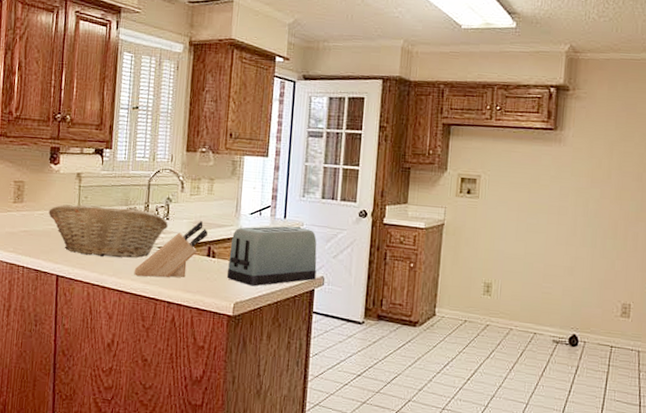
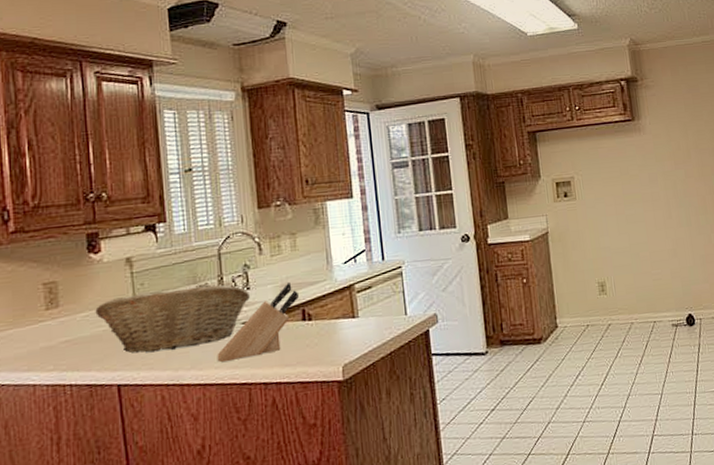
toaster: present [226,226,317,287] -> none [327,265,428,343]

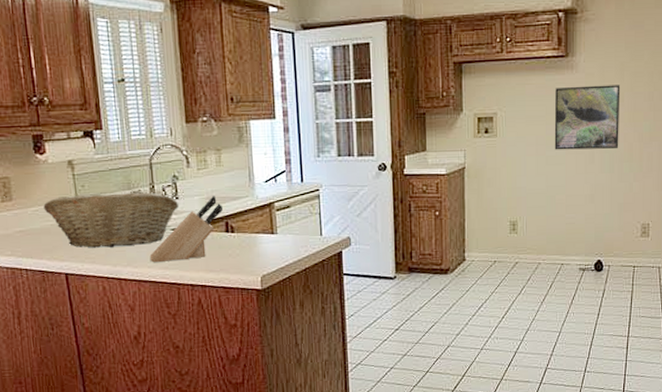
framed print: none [626,143,693,209] -> present [554,85,621,150]

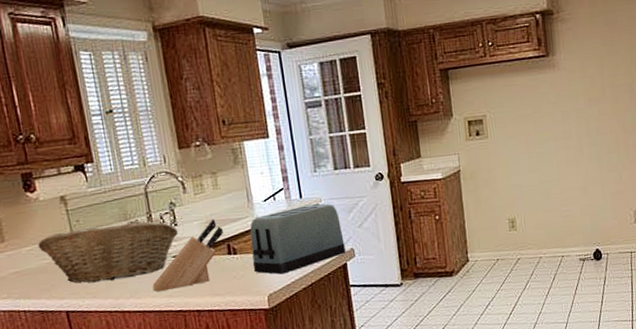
toaster: none [249,189,342,257] -> present [250,203,346,275]
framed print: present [554,85,621,150] -> none [540,79,606,147]

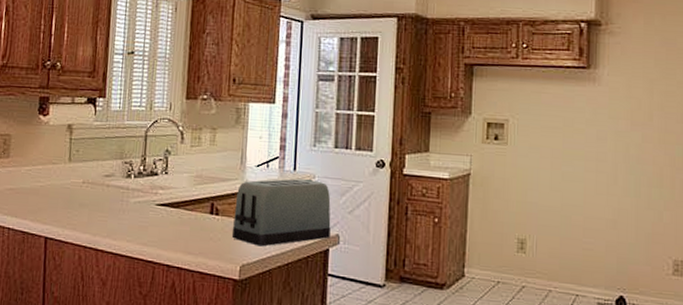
fruit basket: present [38,221,178,284] -> none [37,159,167,217]
knife block: present [152,219,224,293] -> none [130,175,211,238]

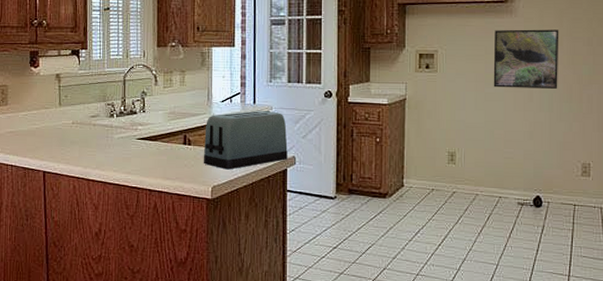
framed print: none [572,100,649,172] -> present [493,29,559,90]

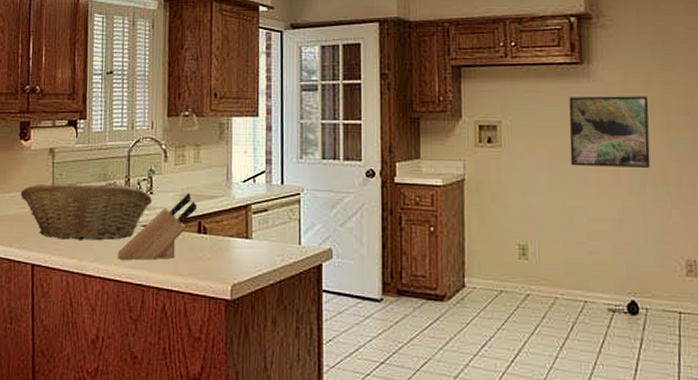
fruit basket: none [32,103,144,151] -> present [20,183,152,240]
knife block: none [116,111,183,168] -> present [117,193,198,261]
toaster: present [203,111,288,170] -> none [221,193,323,264]

